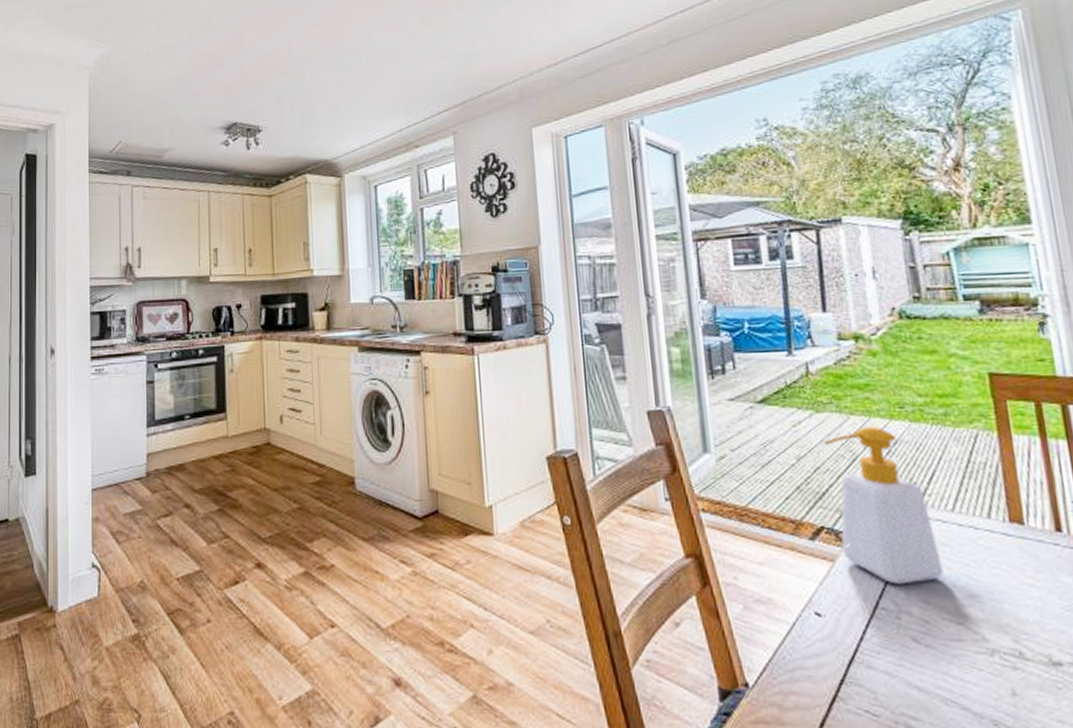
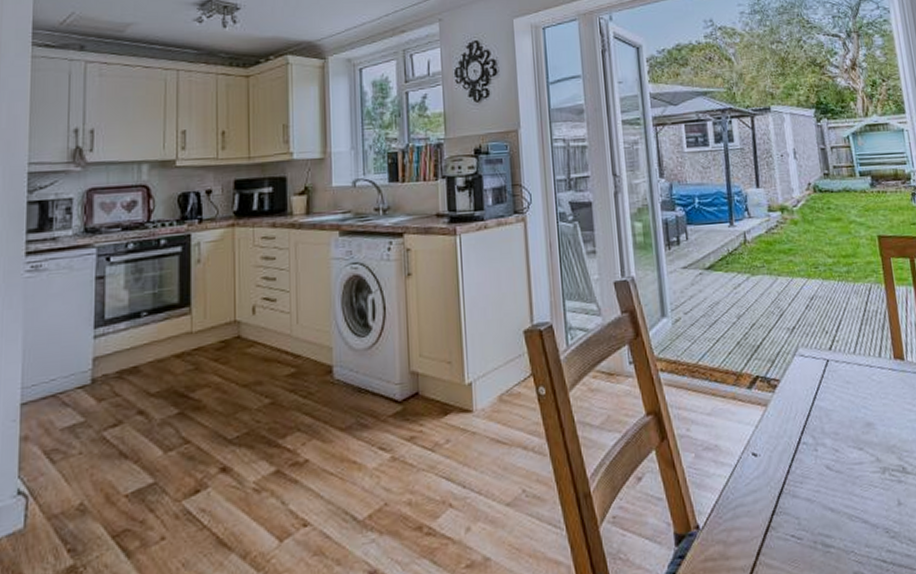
soap bottle: present [824,427,944,585] -> none [759,285,848,421]

